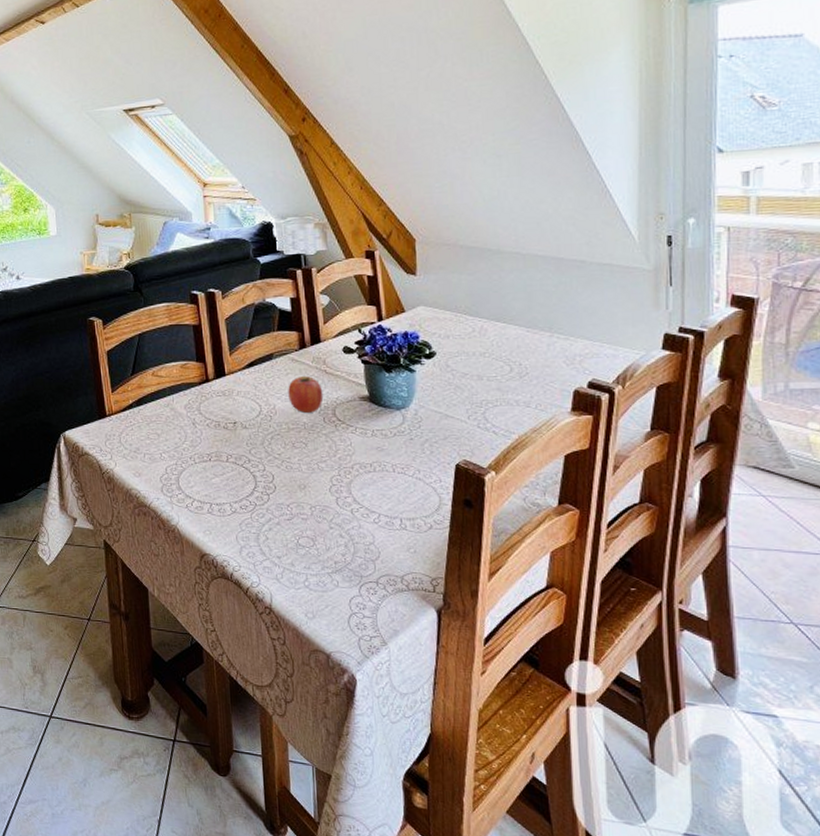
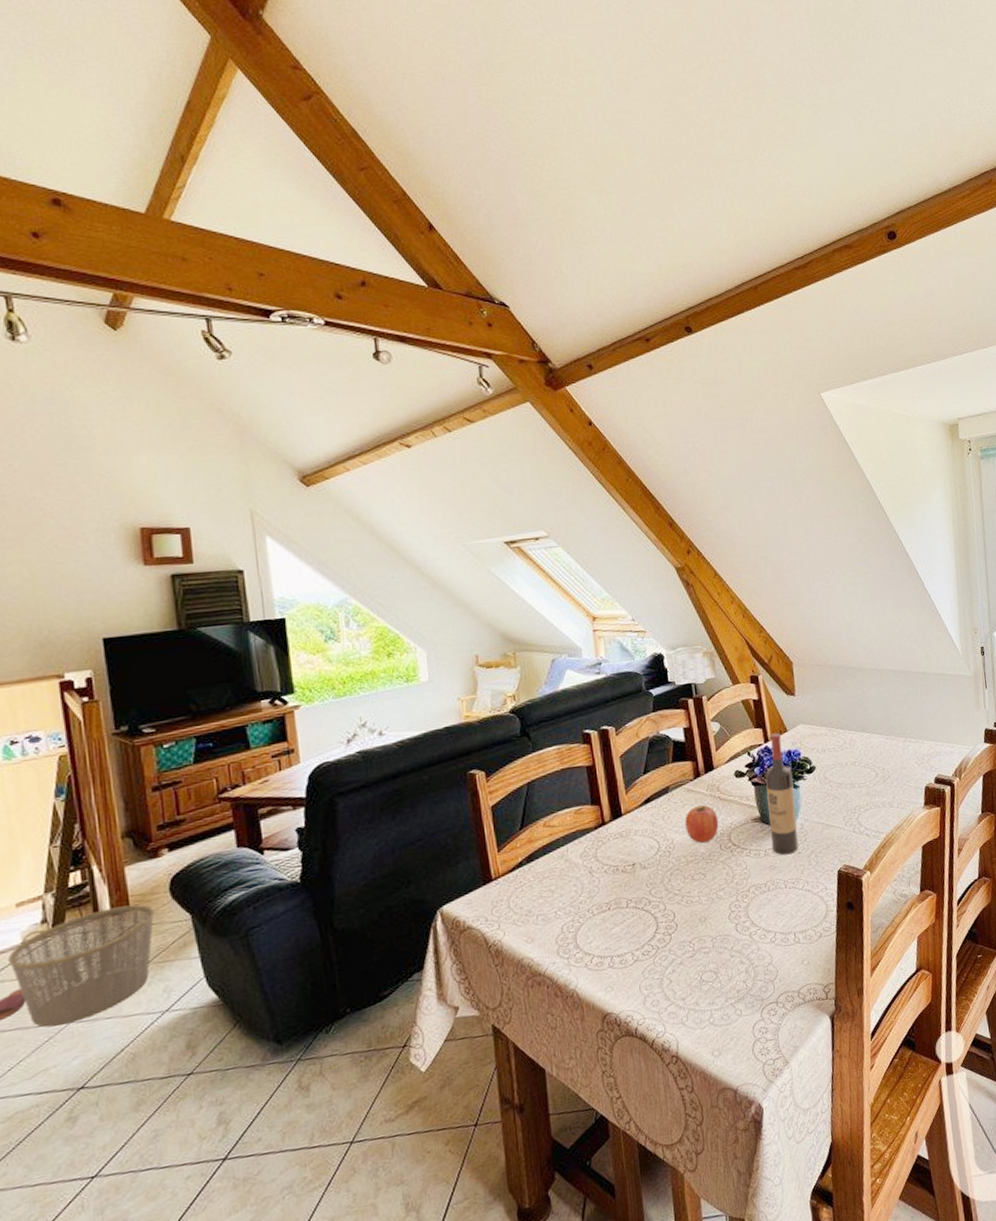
wine bottle: none [377,312,411,439] -> present [765,732,799,855]

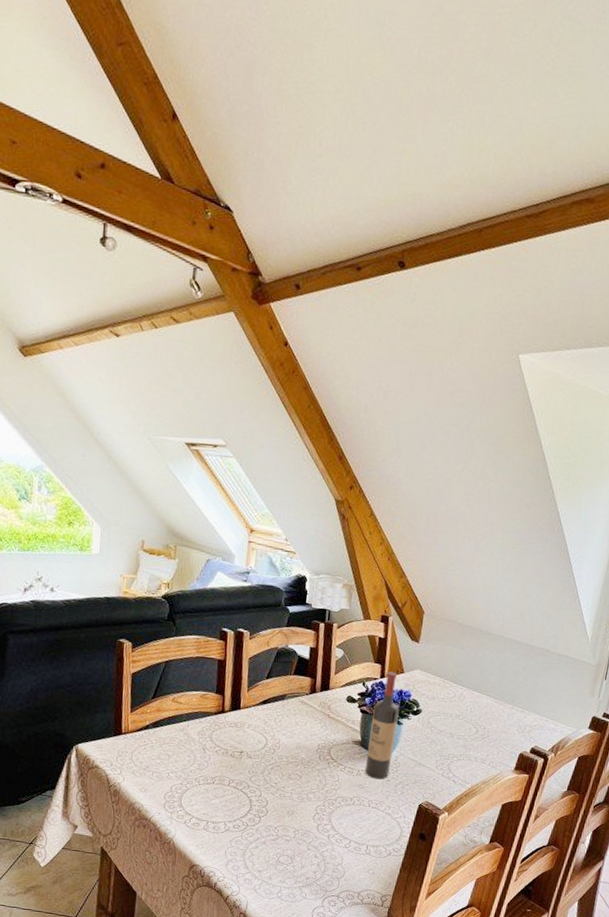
fruit: present [685,805,719,843] -> none [292,717,324,750]

